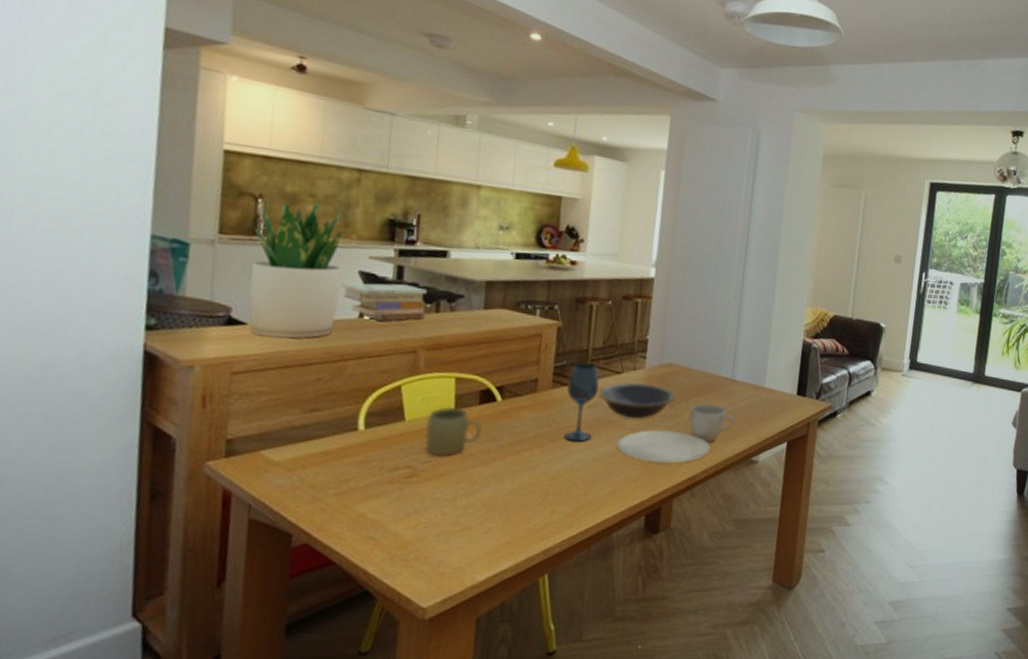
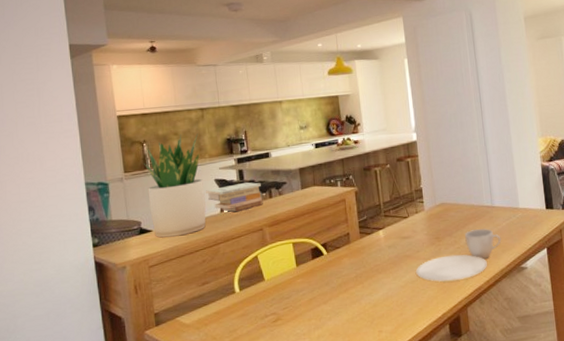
mug: present [424,406,483,457] -> none [279,264,319,303]
wineglass: present [564,362,600,442] -> none [370,214,396,276]
bowl: present [599,382,676,419] -> none [395,221,452,251]

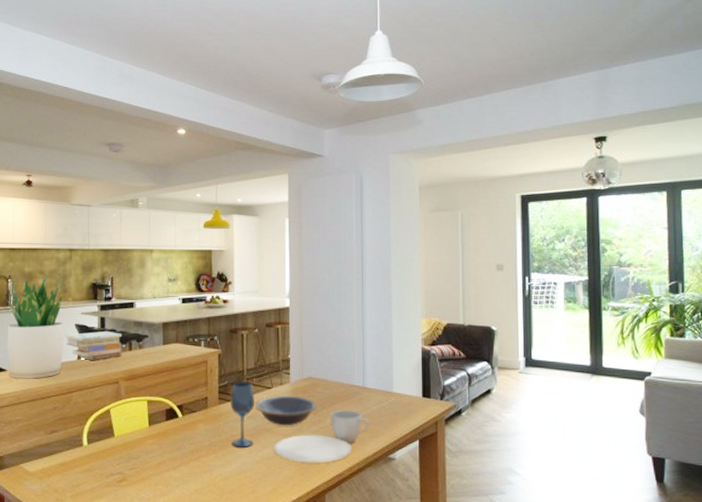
wineglass: none [370,214,396,276] -> present [230,382,255,447]
bowl: none [395,221,452,251] -> present [255,395,317,426]

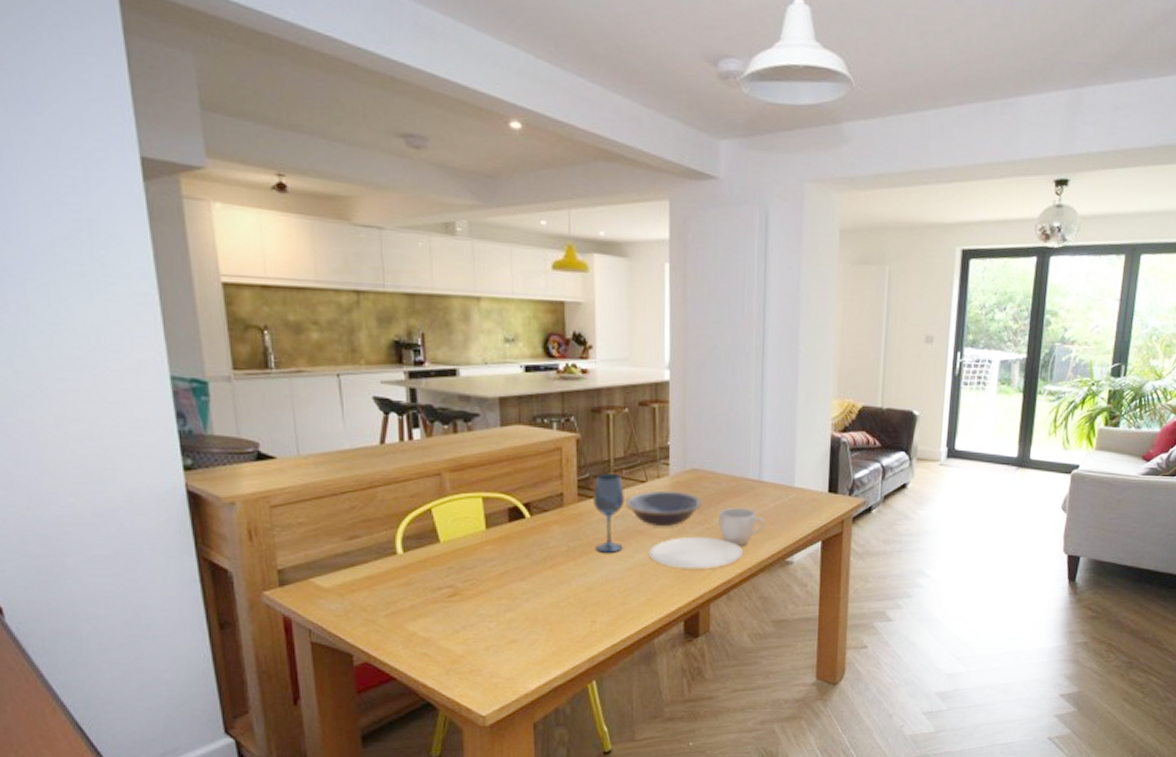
planter: present [6,273,64,379] -> none [263,324,359,470]
books: present [65,330,122,361] -> none [359,406,444,447]

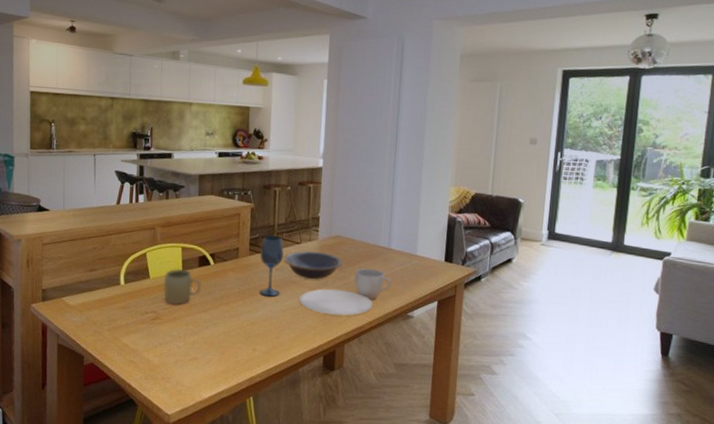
mug: none [460,526,516,575] -> present [163,268,202,306]

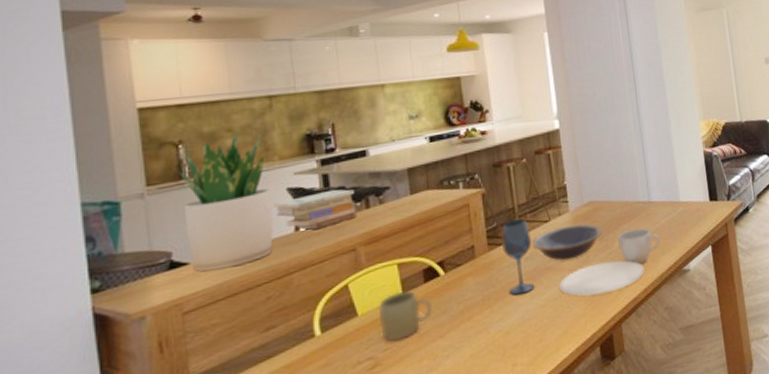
planter: none [49,120,105,220] -> present [177,129,274,273]
books: none [105,178,159,207] -> present [273,189,357,230]

